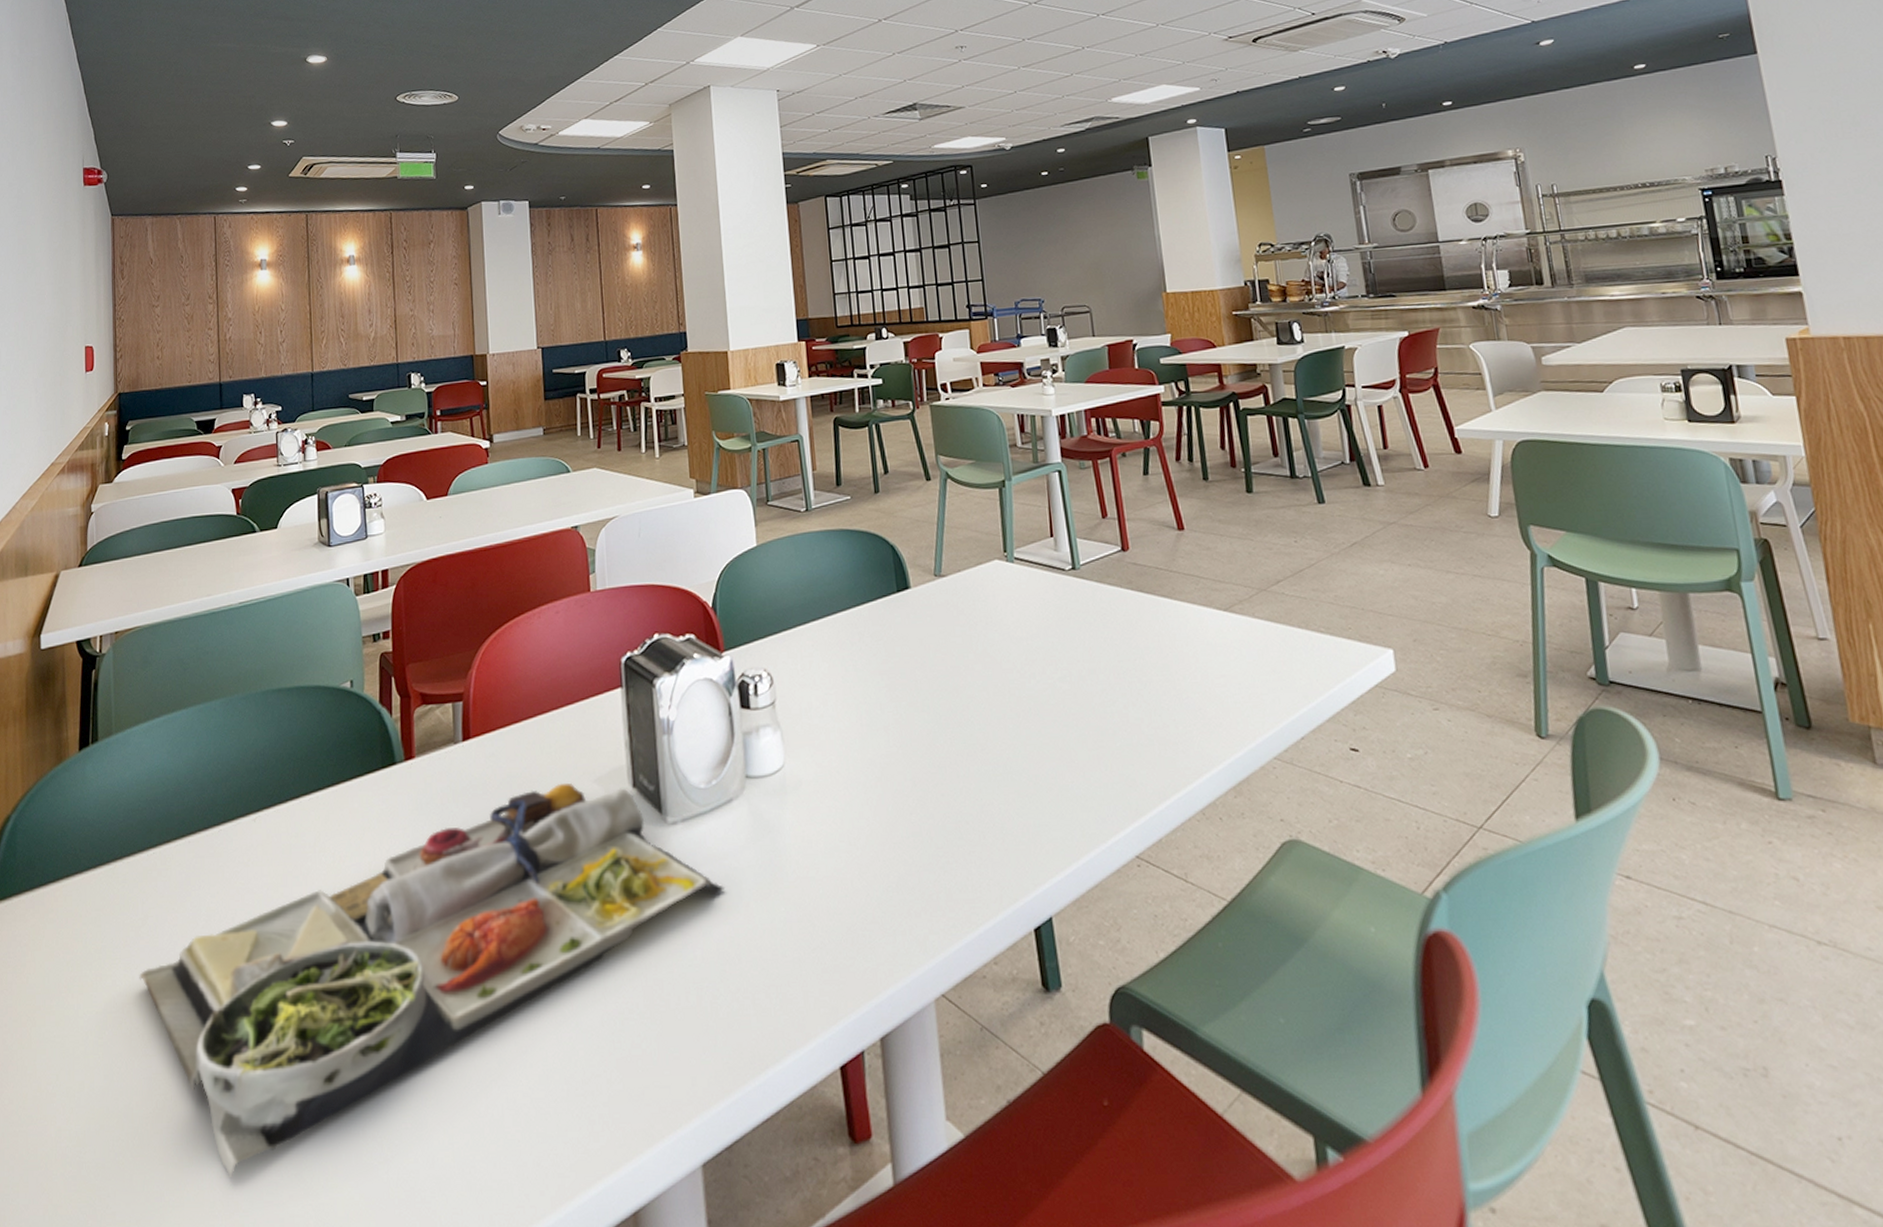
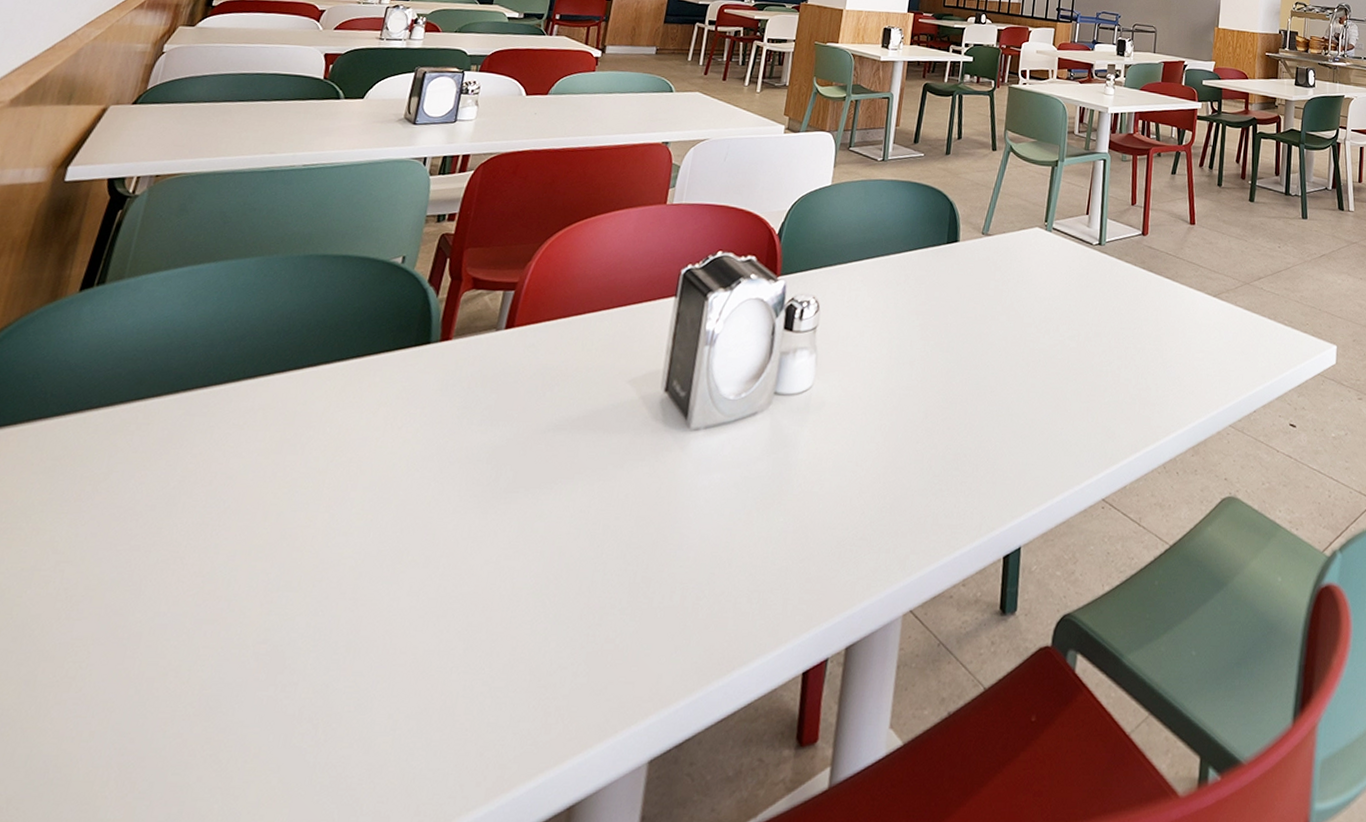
food tray: present [139,782,726,1177] -> none [83,380,732,755]

